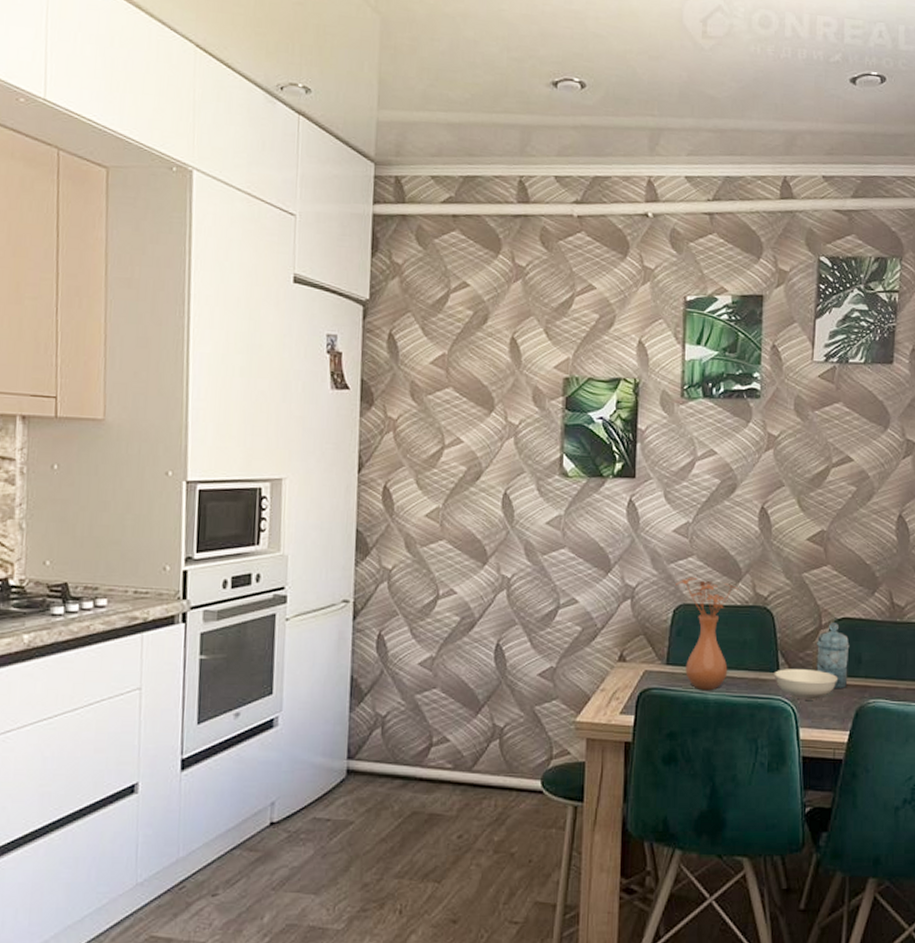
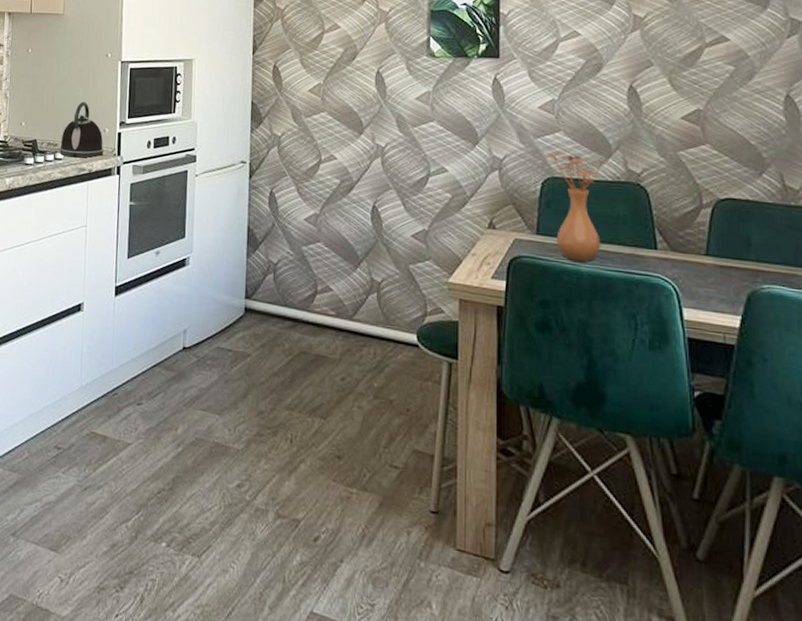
kettle: none [101,533,164,604] -> present [59,102,104,158]
bowl: present [774,669,839,700] -> none [651,246,725,281]
canister: present [816,621,850,689] -> none [698,201,736,271]

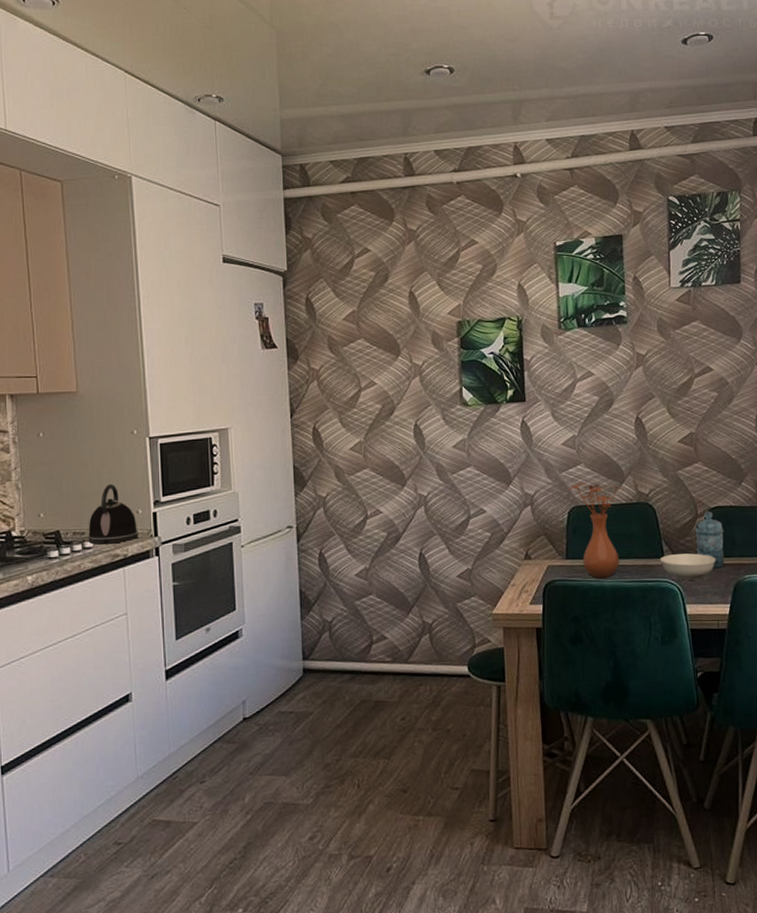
bowl: none [651,246,725,281] -> present [659,553,717,580]
canister: none [698,201,736,271] -> present [695,510,725,569]

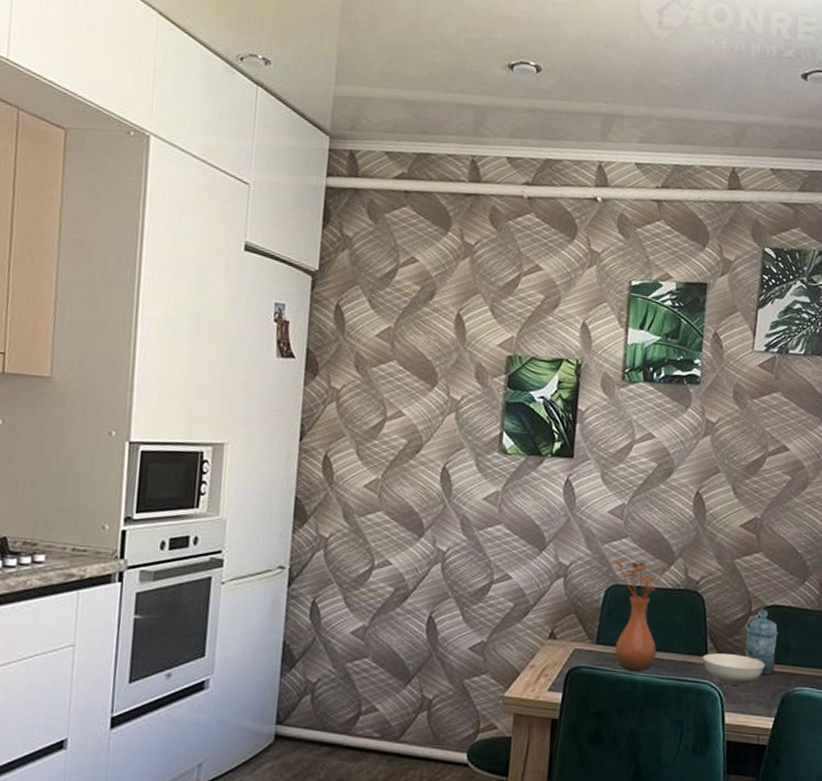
kettle: present [88,484,139,545] -> none [39,491,102,562]

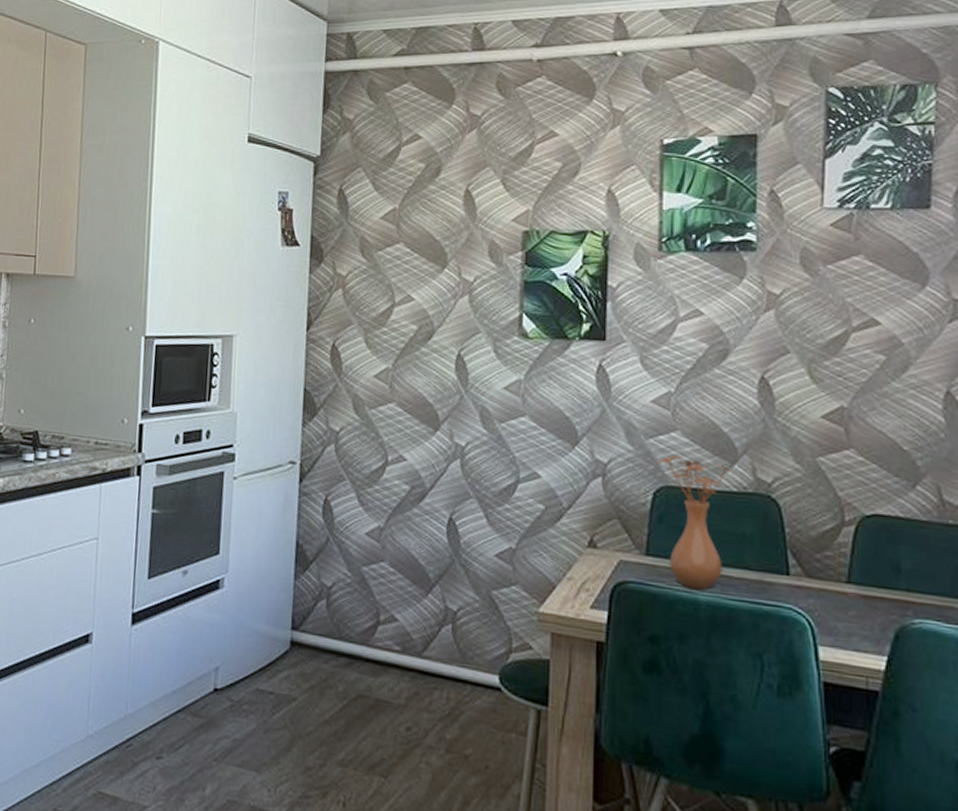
bowl: present [702,653,766,685] -> none [782,571,870,613]
canister: present [744,608,778,676] -> none [839,518,884,603]

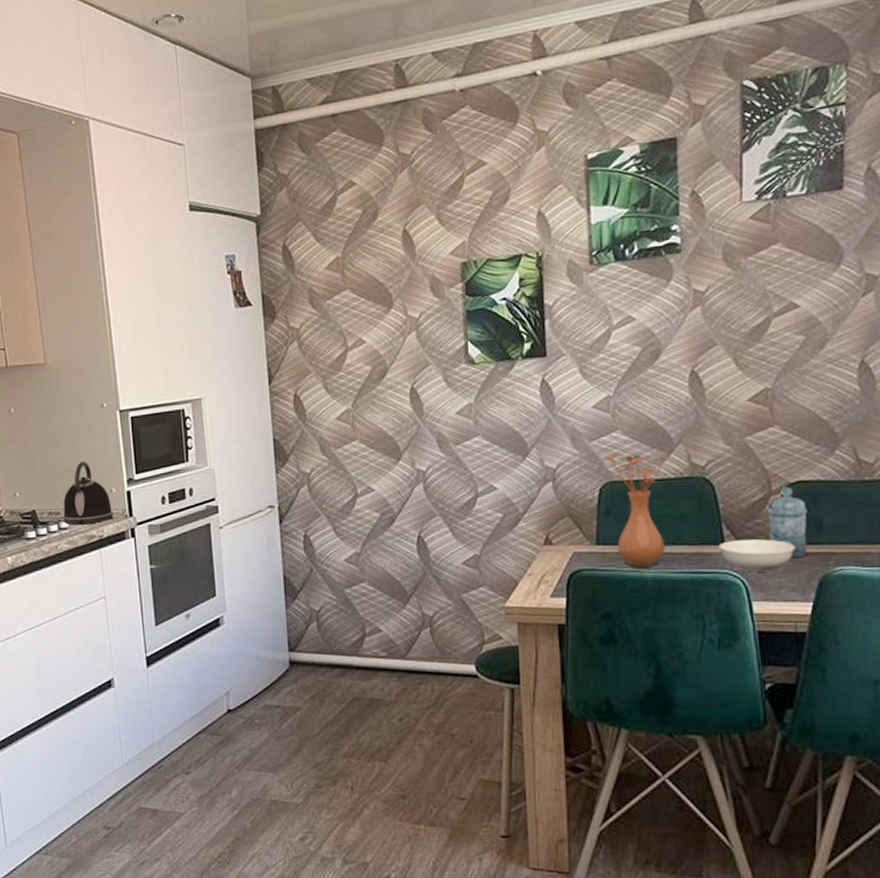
kettle: none [66,385,121,455] -> present [63,462,113,525]
bowl: none [782,571,870,613] -> present [718,539,796,572]
canister: none [839,518,884,603] -> present [767,486,808,559]

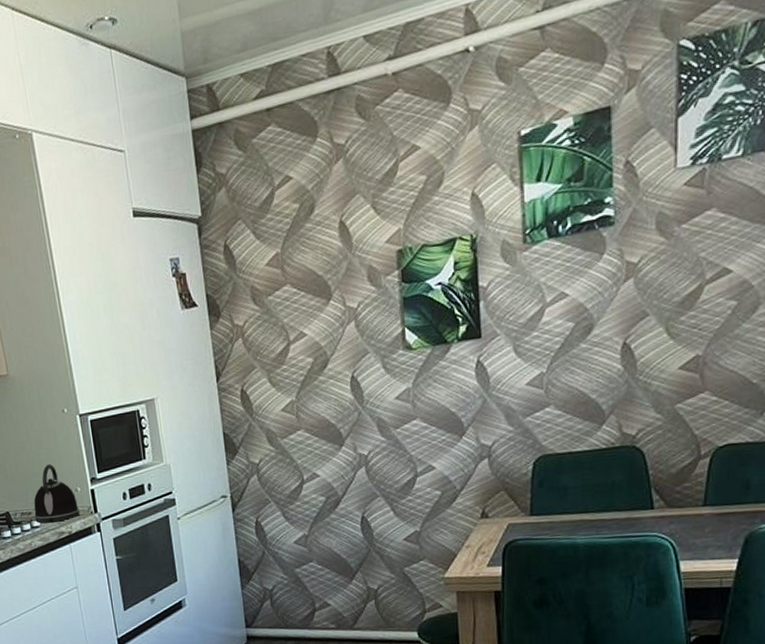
vase: present [598,452,675,569] -> none [532,426,607,537]
bowl: present [718,539,796,572] -> none [647,501,723,534]
canister: present [767,486,808,559] -> none [696,450,735,519]

